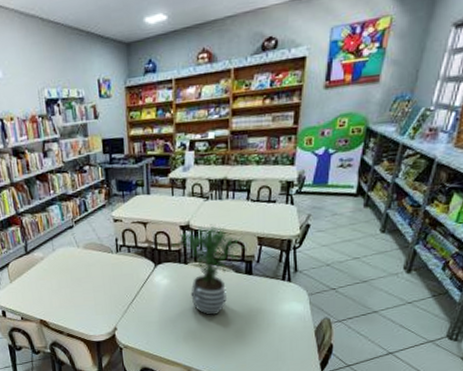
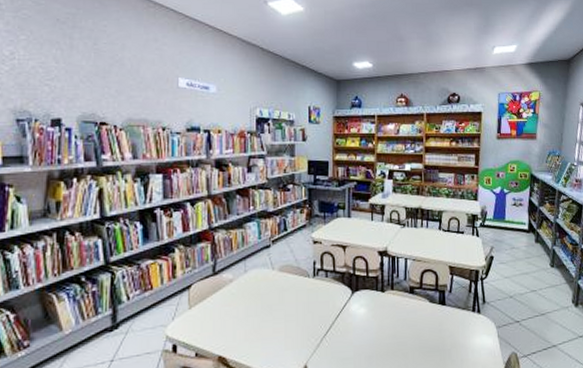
potted plant: present [172,224,245,316] -> none [370,251,438,351]

